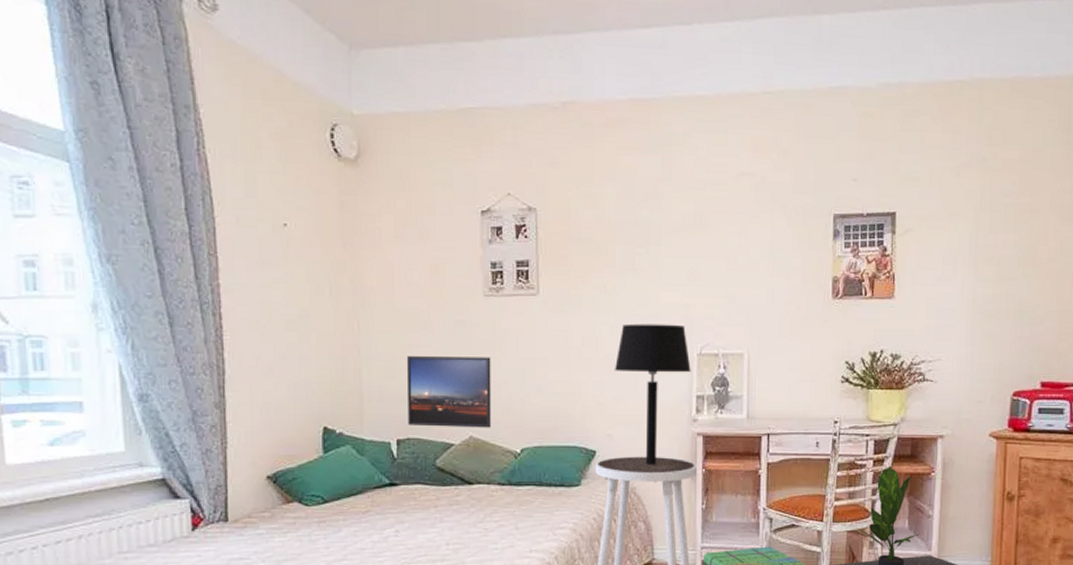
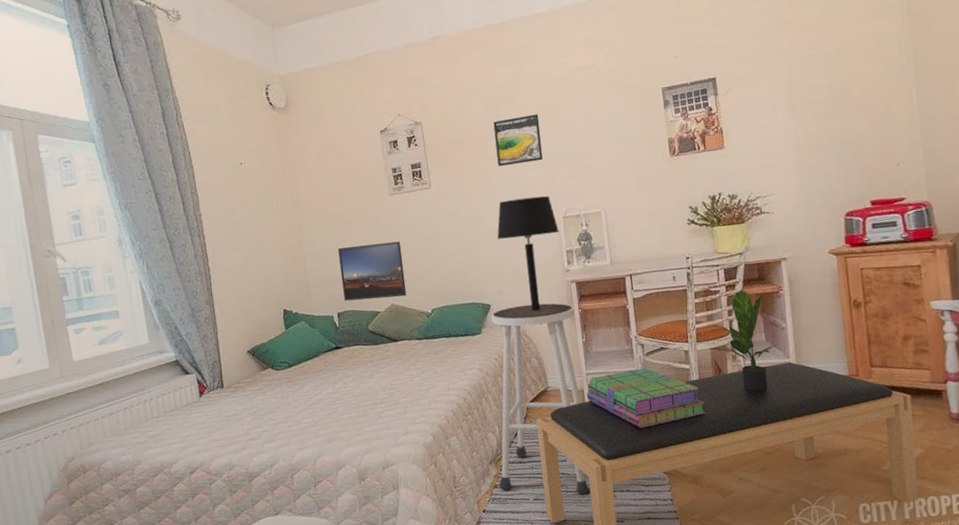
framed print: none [627,221,684,281] -> present [493,114,543,167]

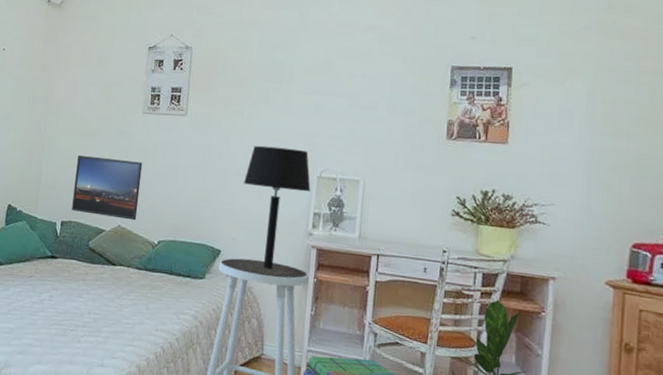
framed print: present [493,114,543,167] -> none [261,62,315,113]

